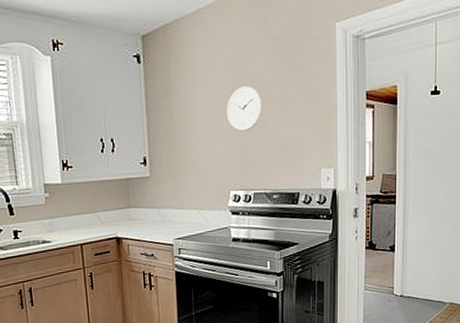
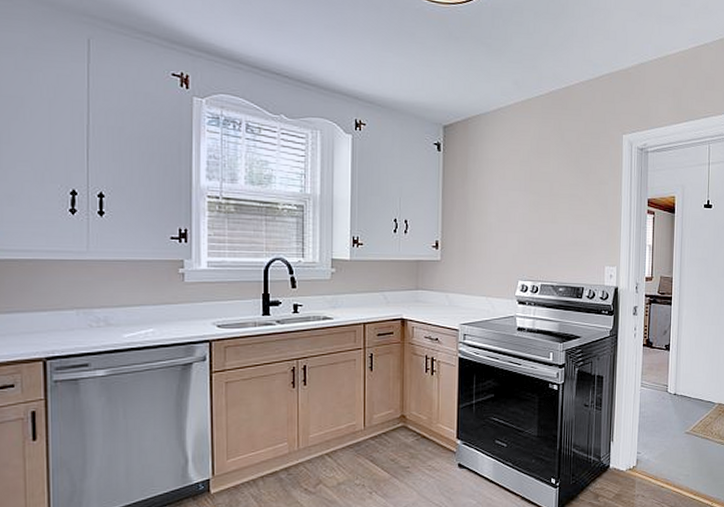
wall clock: present [227,86,262,132] -> none [520,183,553,225]

